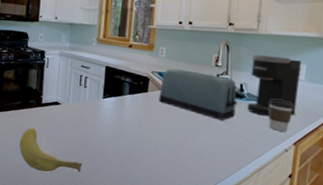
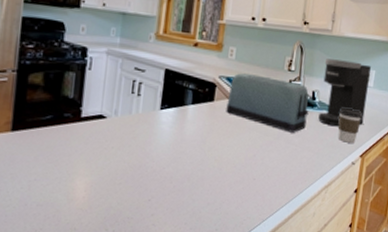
fruit: present [19,128,83,173] -> none [47,151,132,208]

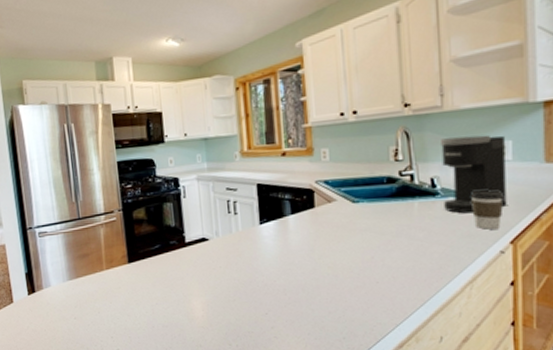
toaster: present [226,73,309,133] -> none [329,172,431,228]

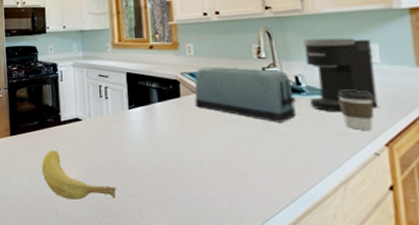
fruit: none [166,275,248,326] -> present [42,150,117,201]
toaster: none [329,172,431,228] -> present [194,67,296,123]

